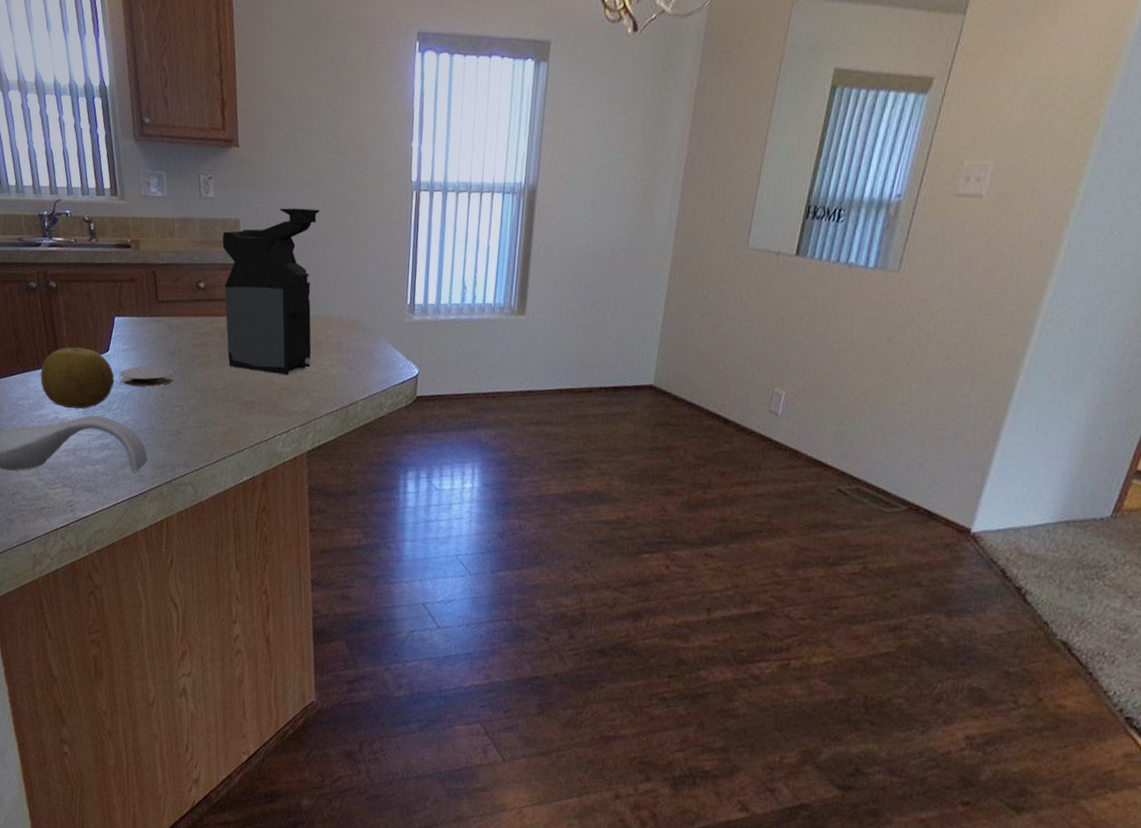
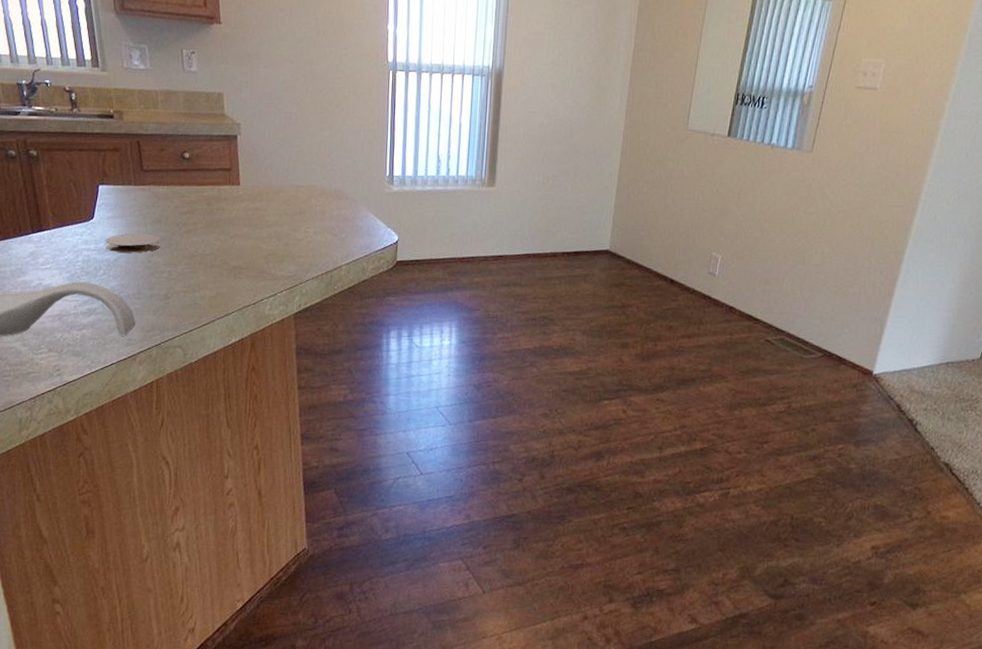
fruit: present [40,347,115,409] -> none [22,214,100,276]
coffee maker: present [222,208,320,375] -> none [206,83,301,242]

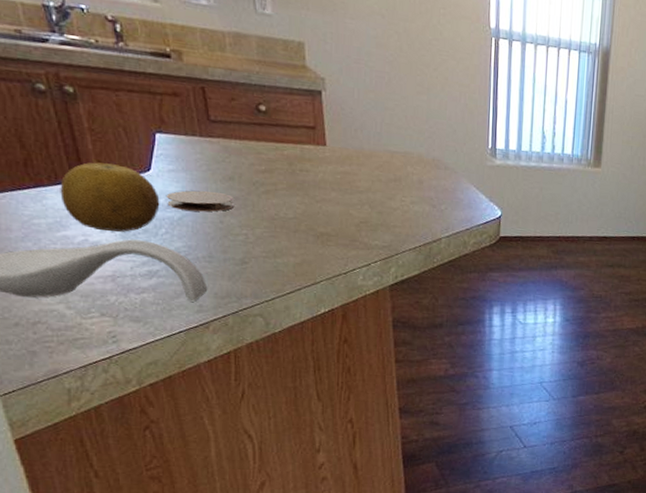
fruit: none [22,214,100,276] -> present [60,162,160,232]

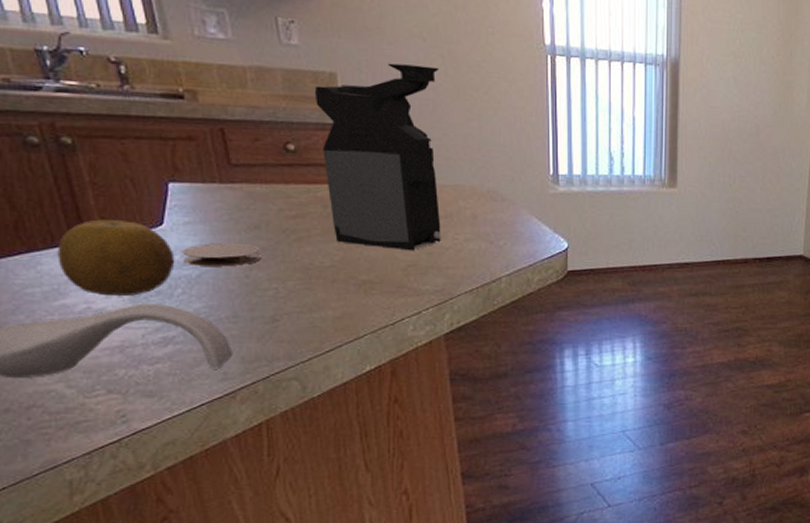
coffee maker: none [284,36,395,209] -> present [314,63,441,251]

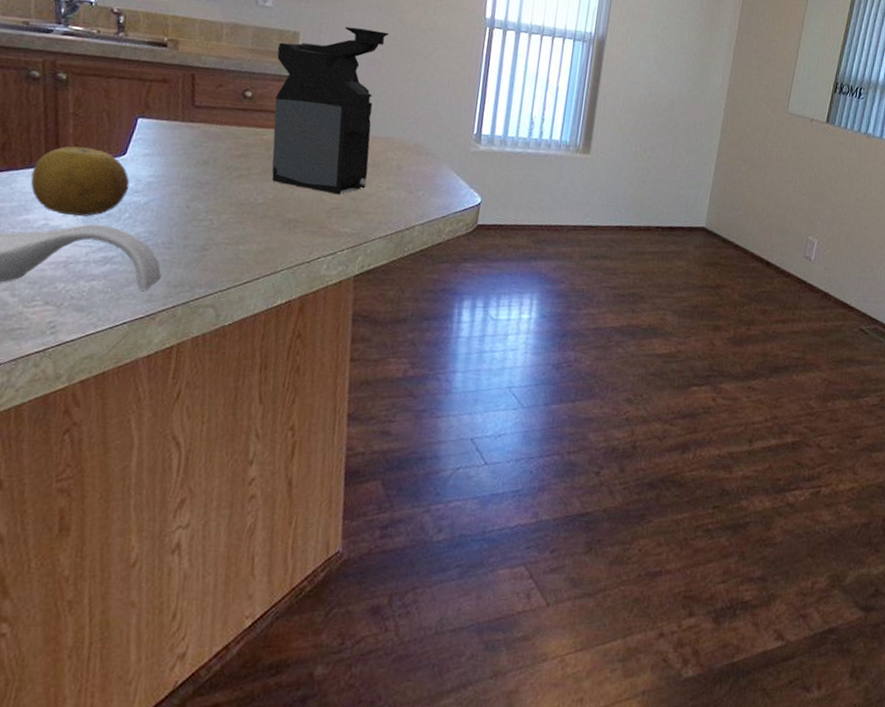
coaster: present [181,243,262,267] -> none [136,174,205,197]

